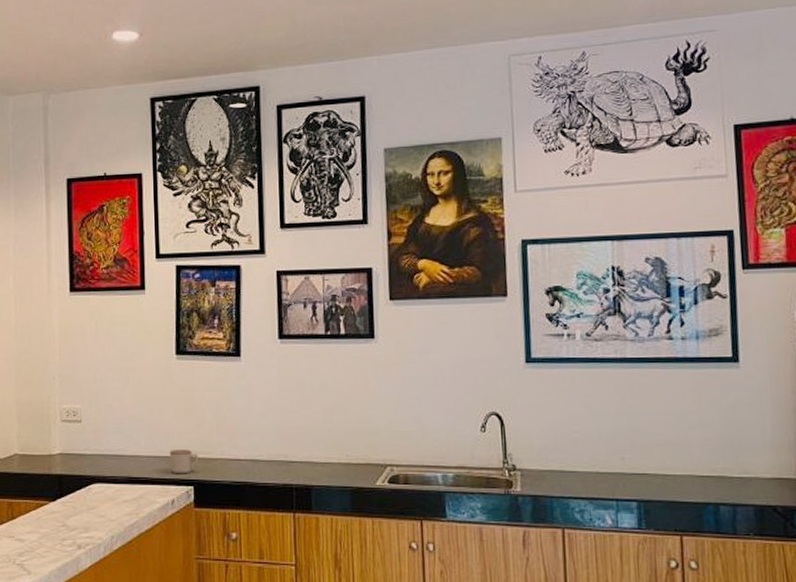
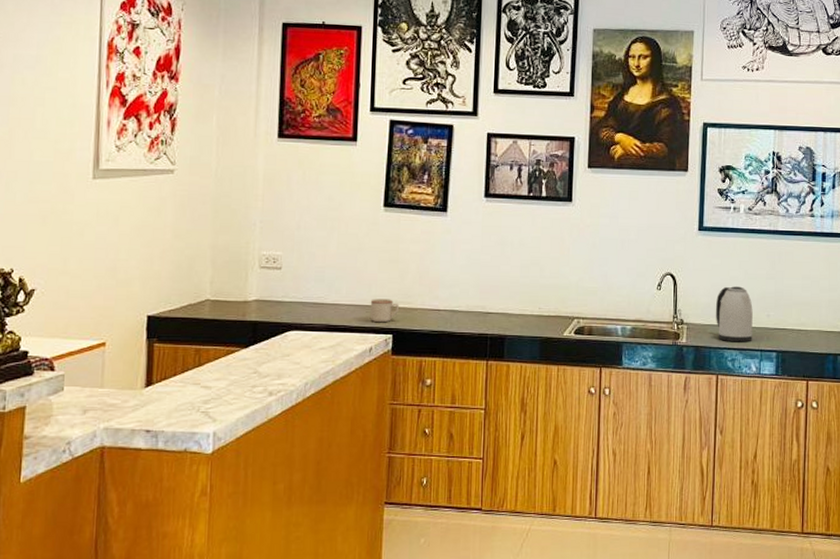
kettle: none [554,425,604,491] -> present [716,286,753,342]

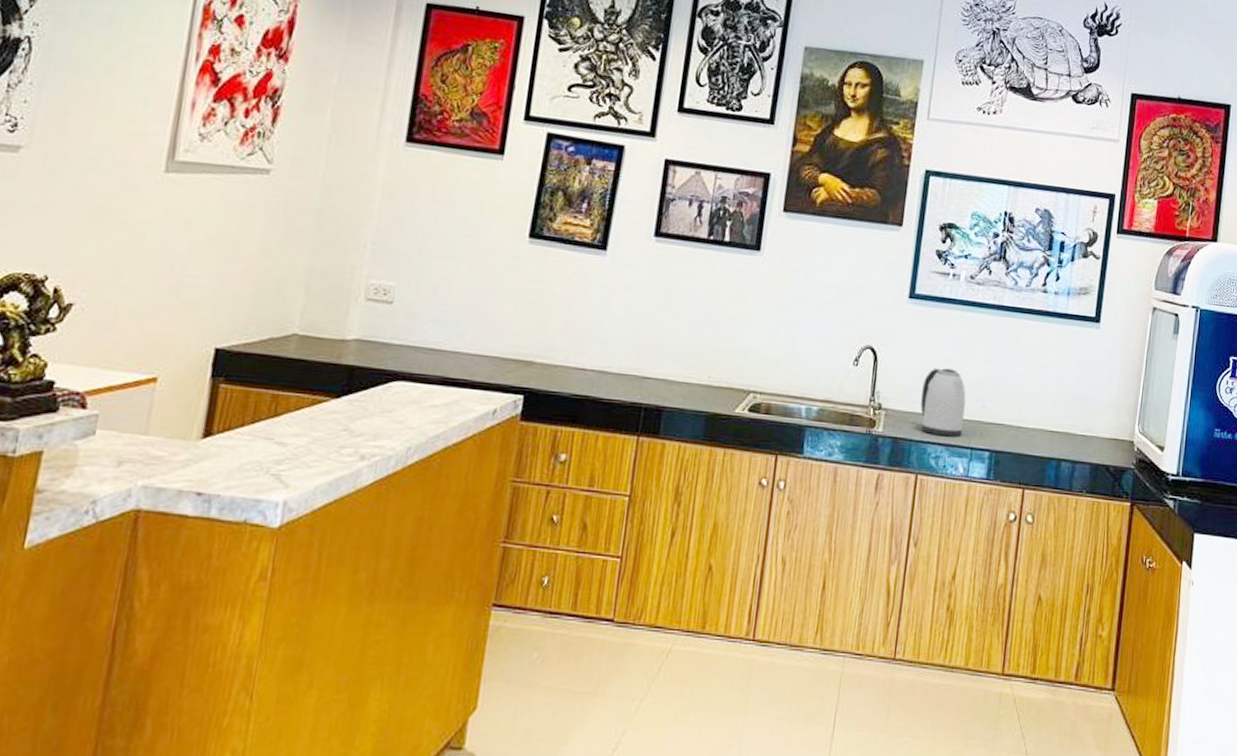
mug: present [370,299,400,323] -> none [498,349,536,380]

